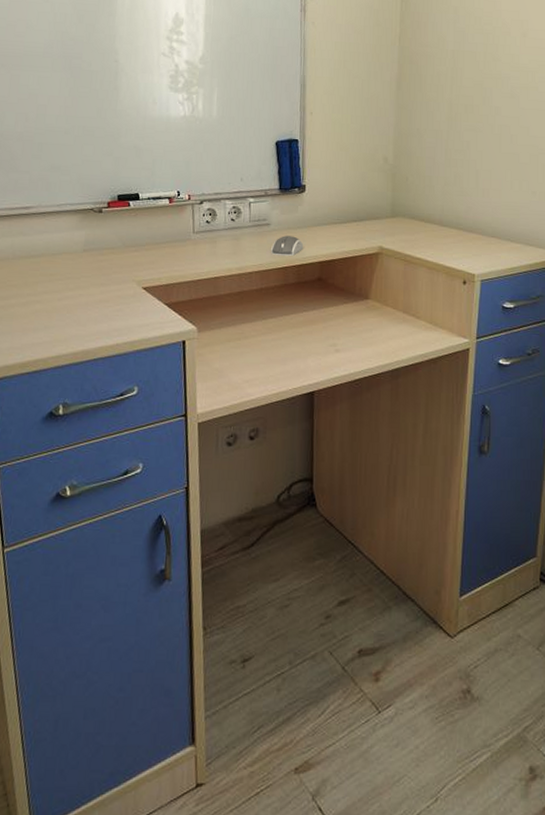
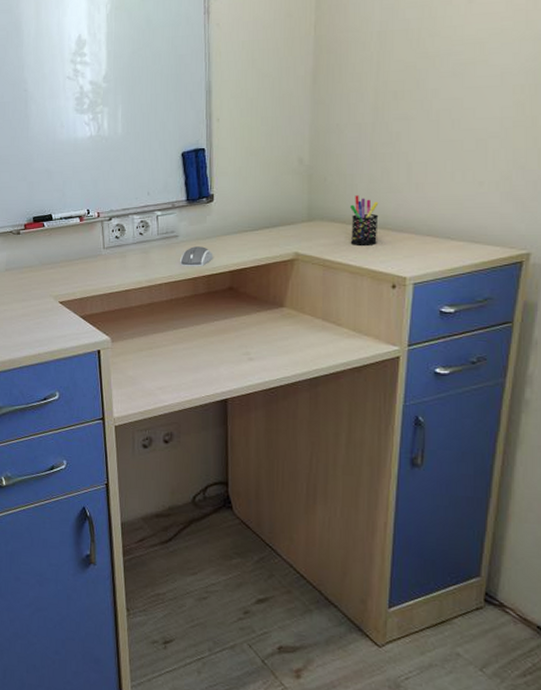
pen holder: none [428,196,452,243] -> present [350,195,379,245]

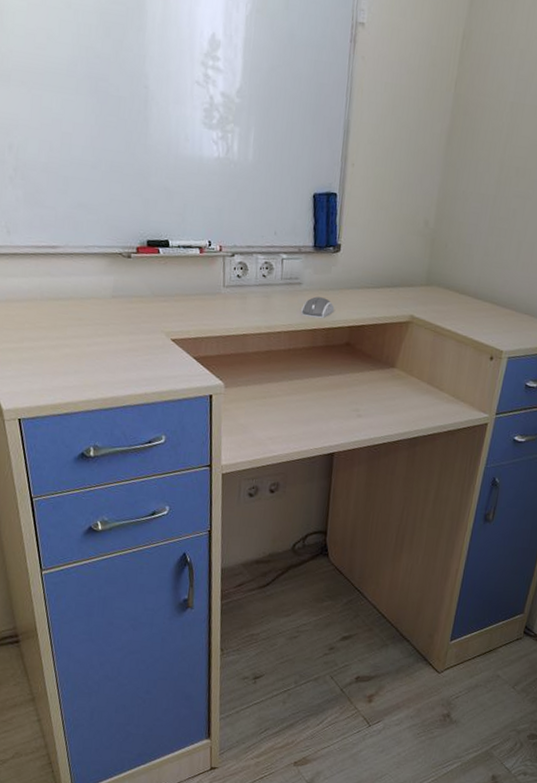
pen holder: present [350,195,379,245] -> none [461,266,490,317]

